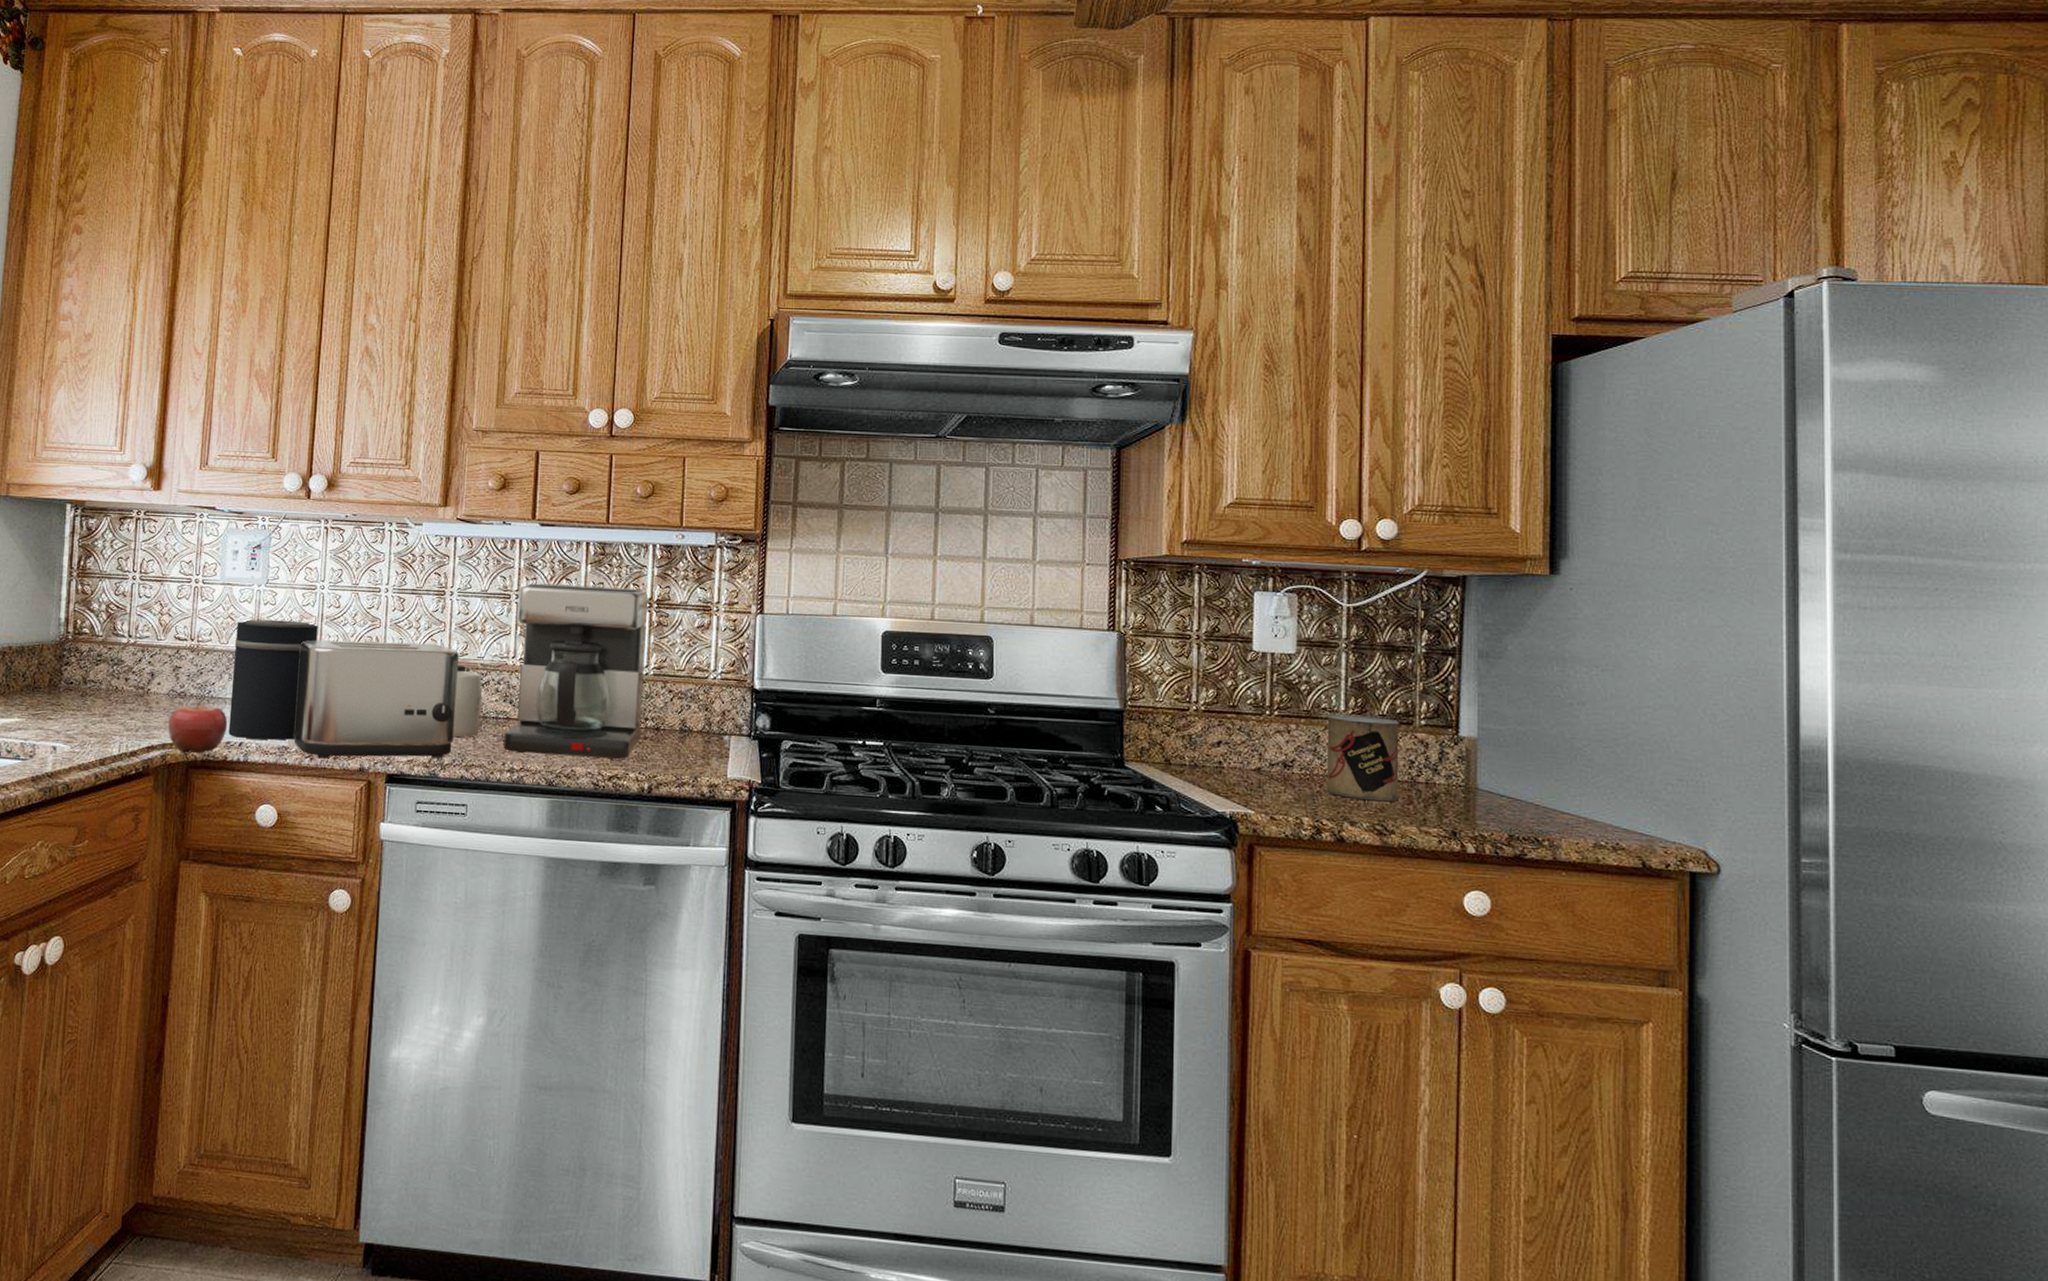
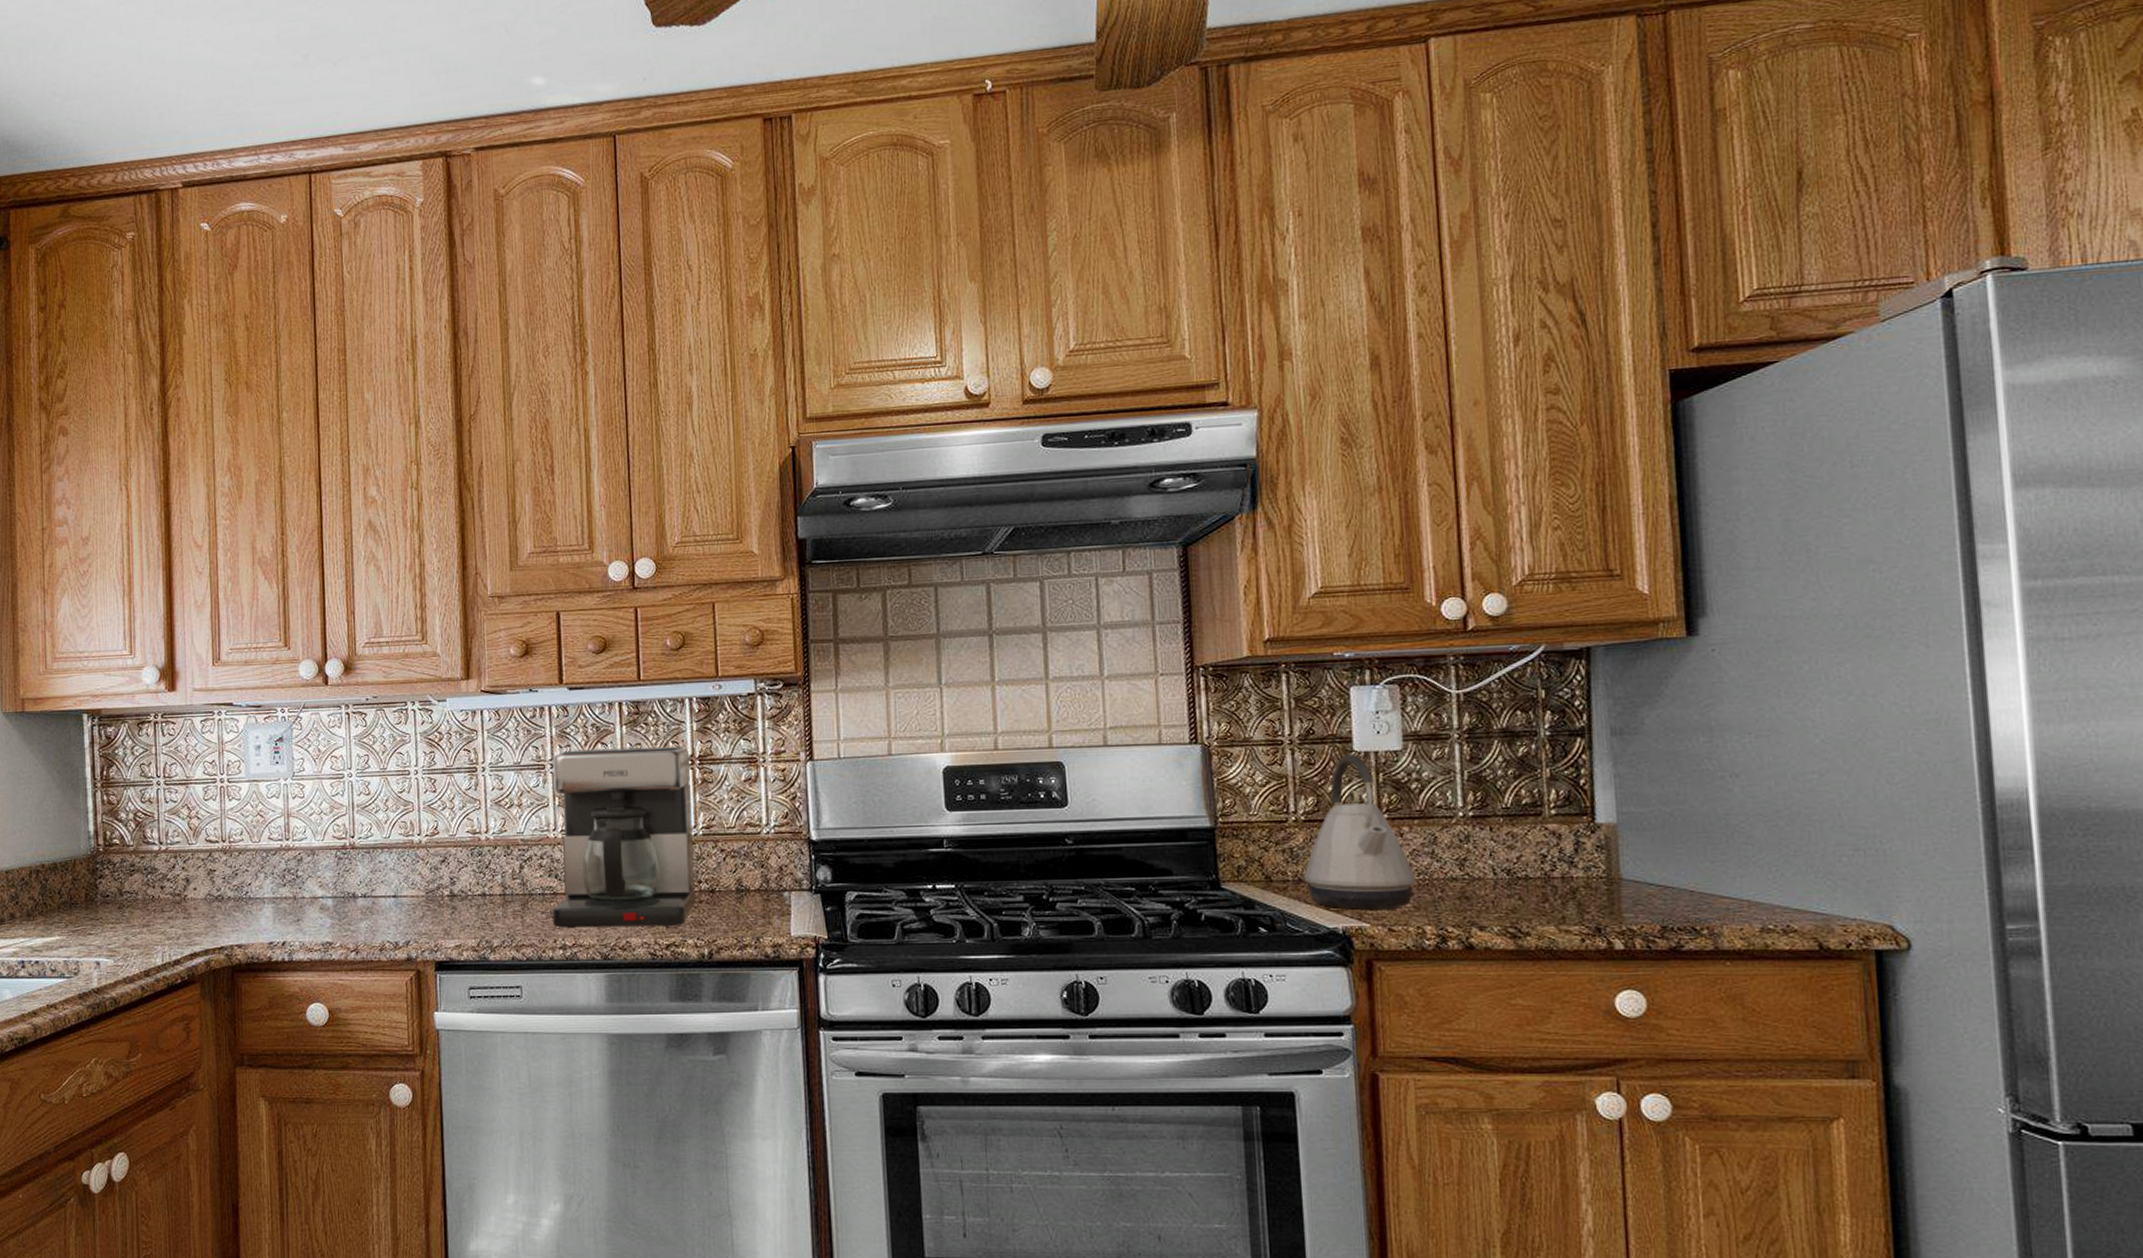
fruit: present [168,697,228,753] -> none [209,899,269,956]
cylinder: present [228,619,318,740] -> none [267,812,350,937]
toaster: present [293,639,465,758] -> none [333,823,506,951]
mug: present [453,671,483,737] -> none [497,848,527,917]
kettle: none [1199,653,1299,800] -> present [1304,754,1417,911]
tin can: present [1326,714,1400,802] -> none [1443,811,1532,902]

